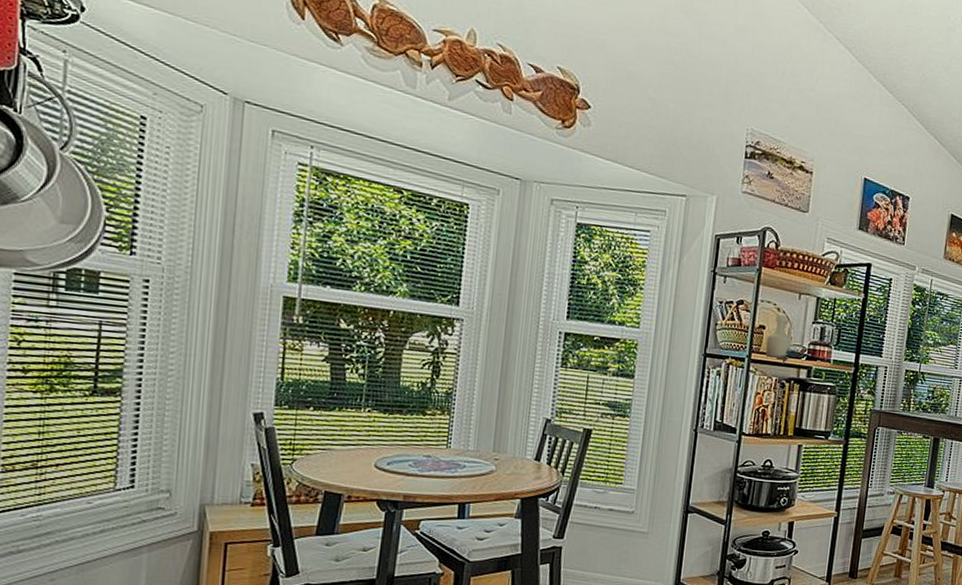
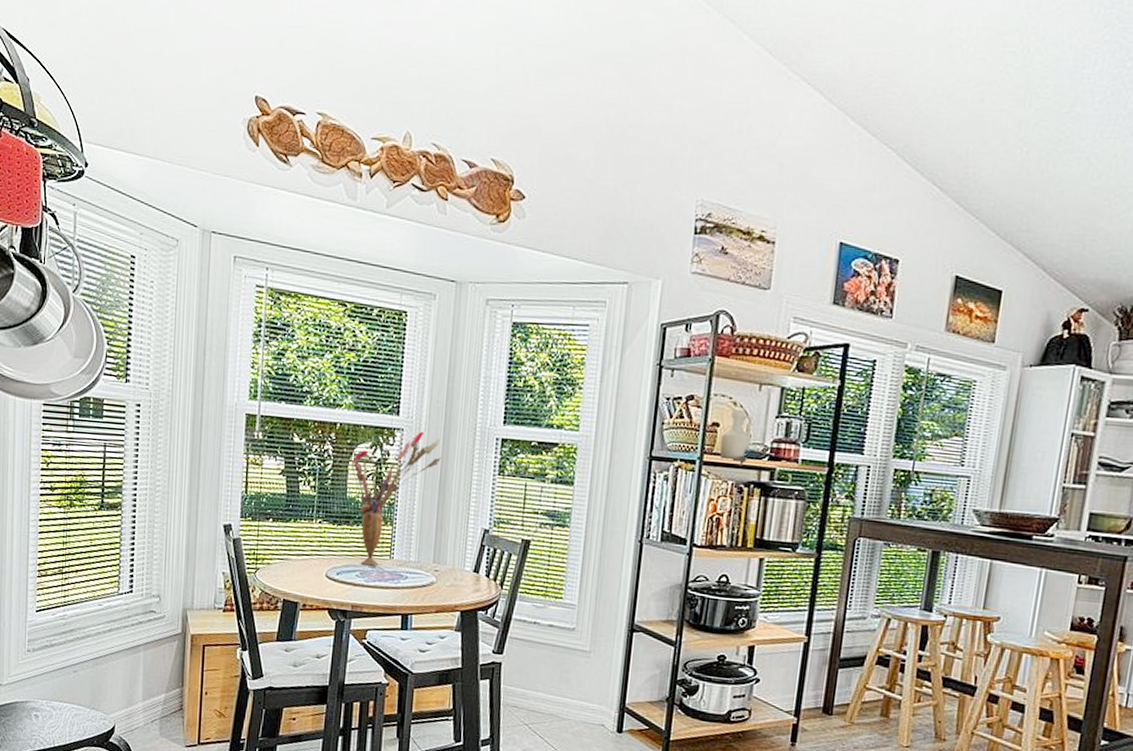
bouquet: none [405,322,503,455] -> present [351,431,441,566]

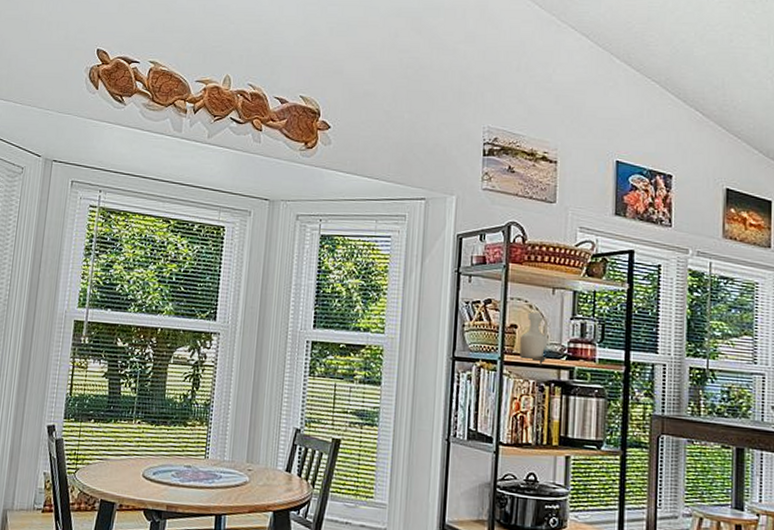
bouquet: present [351,431,441,566] -> none [170,335,255,466]

